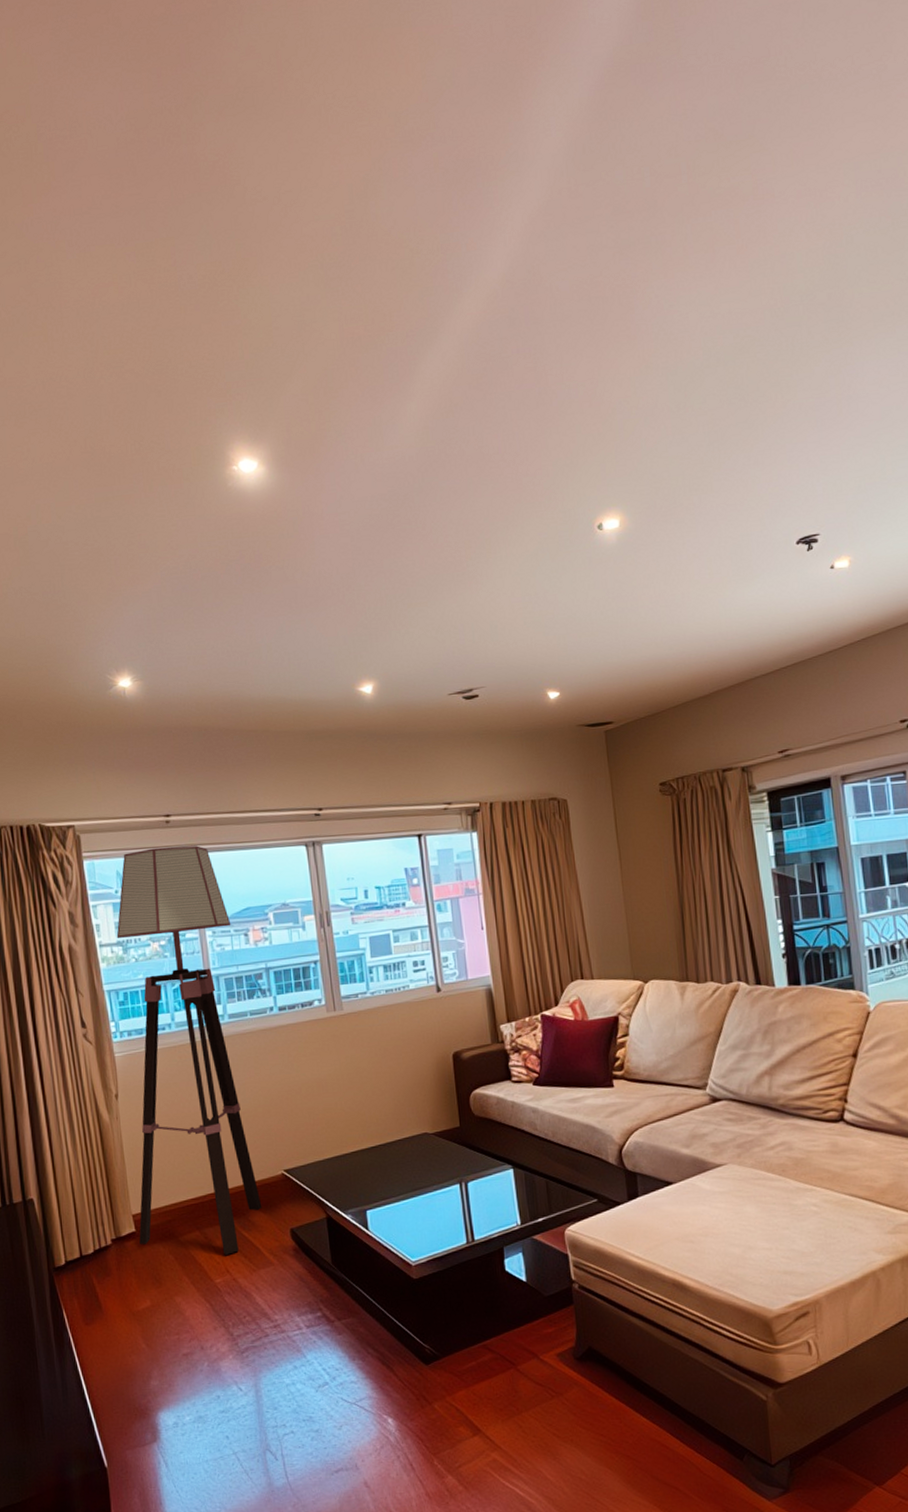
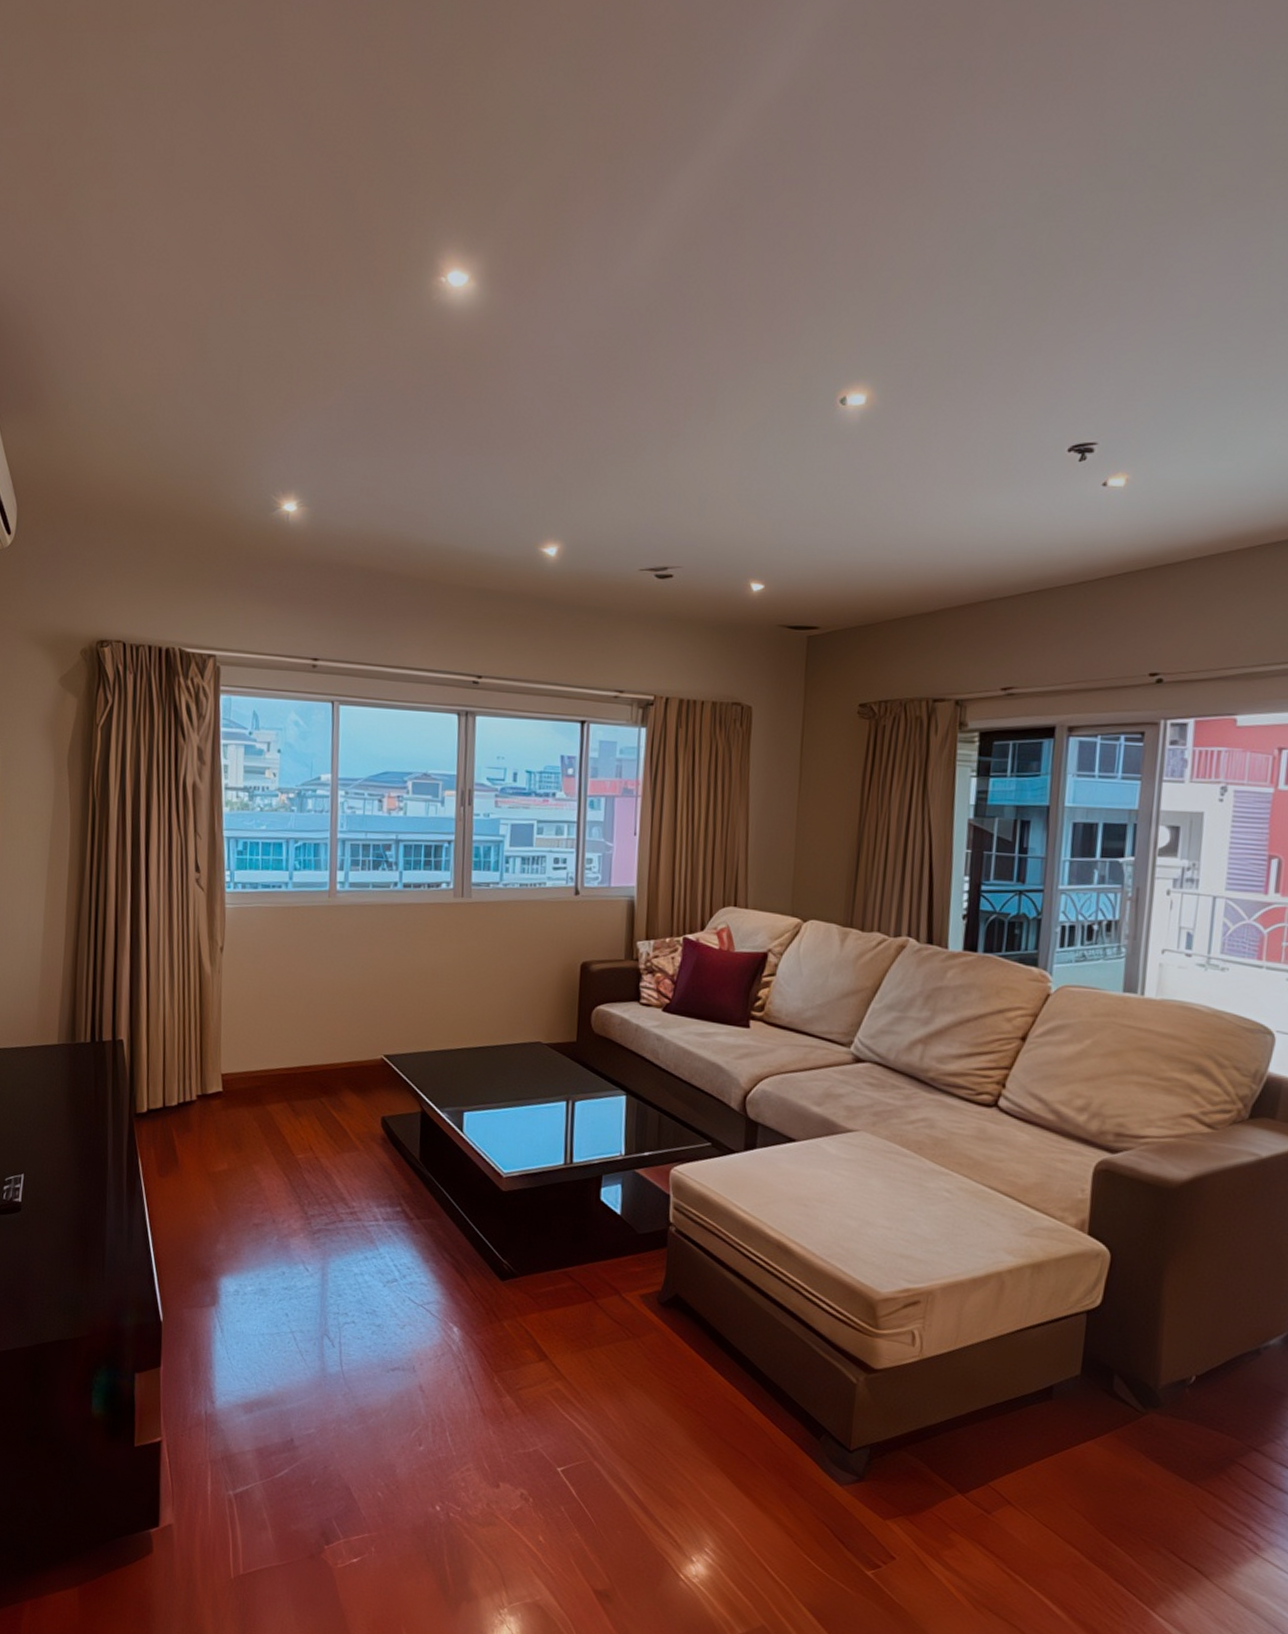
floor lamp: present [116,845,262,1255] -> none [225,692,366,1132]

